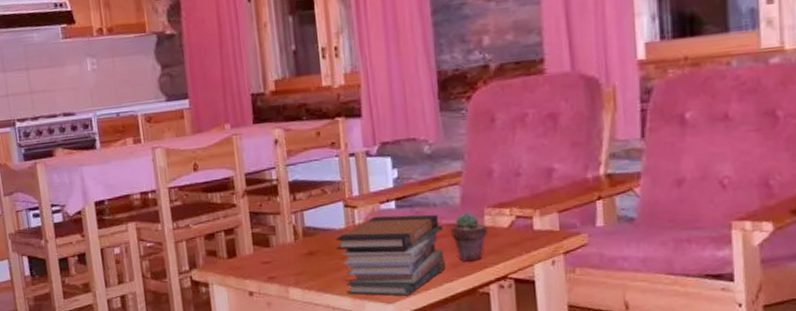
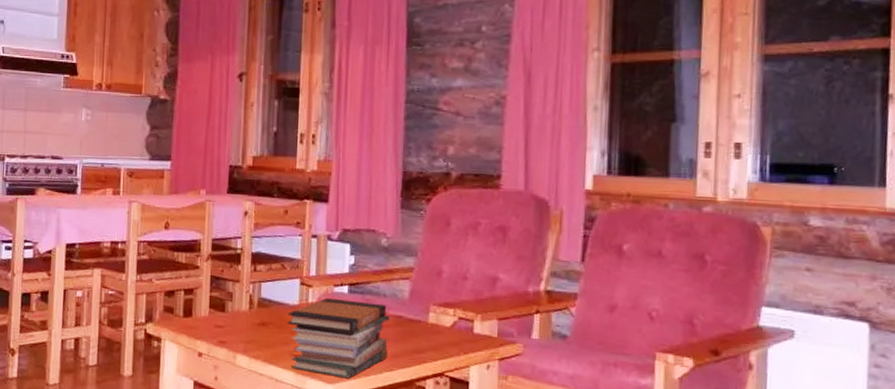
potted succulent: present [451,212,488,261] -> none [397,307,431,354]

